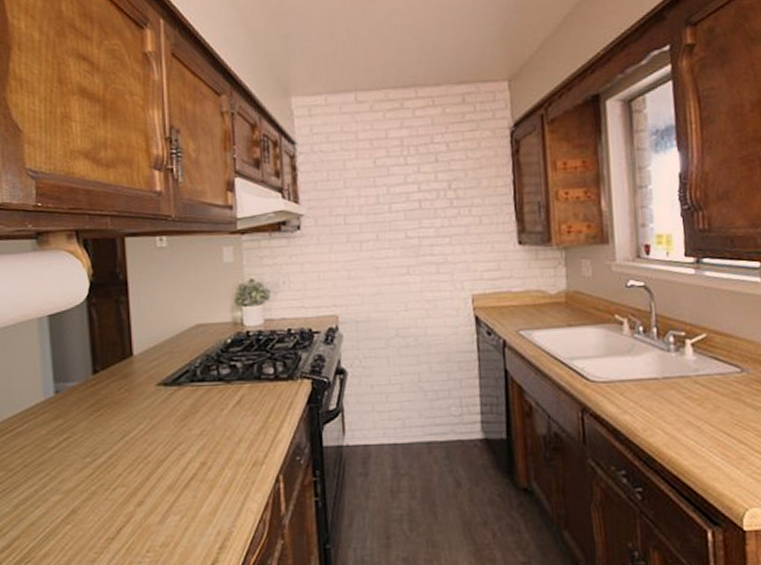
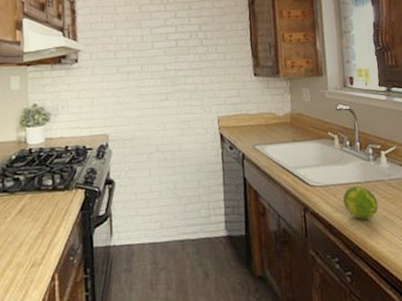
fruit: none [632,383,680,424] -> present [342,186,378,220]

